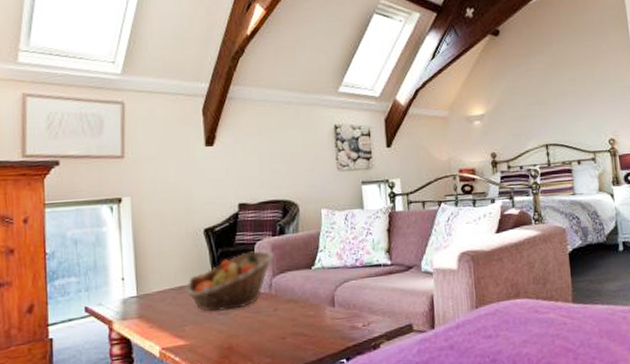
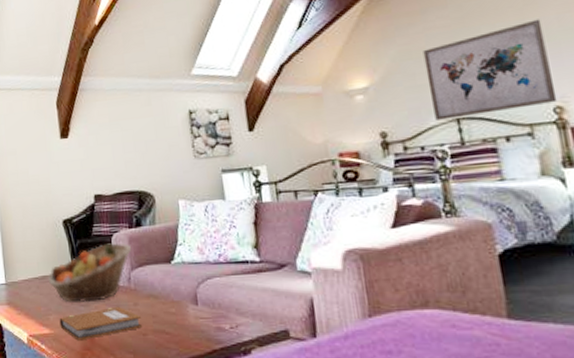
notebook: none [196,312,282,350] -> present [59,306,143,341]
wall art: none [525,71,612,145] -> present [423,19,558,120]

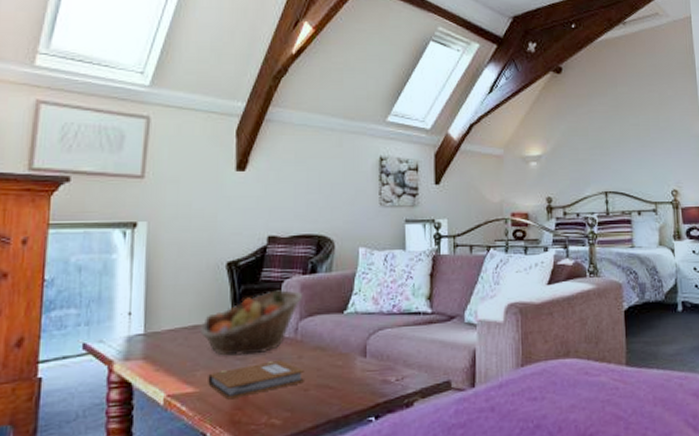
wall art: present [423,19,558,120] -> none [586,117,675,192]

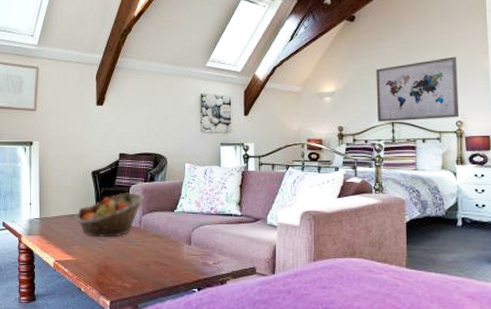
notebook: present [208,359,306,400] -> none [81,242,147,267]
wall art: none [586,117,675,192] -> present [376,56,460,122]

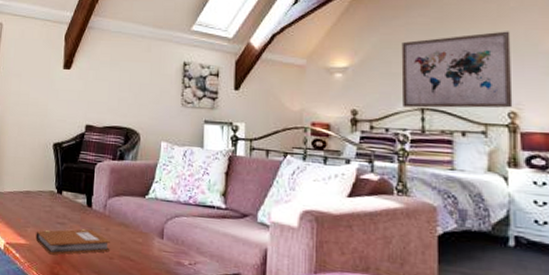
fruit basket: present [75,192,145,237] -> none [31,170,112,222]
notebook: none [81,242,147,267] -> present [35,229,111,255]

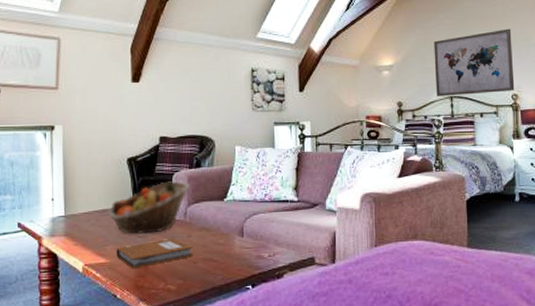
fruit basket: none [31,170,112,222] -> present [108,181,190,234]

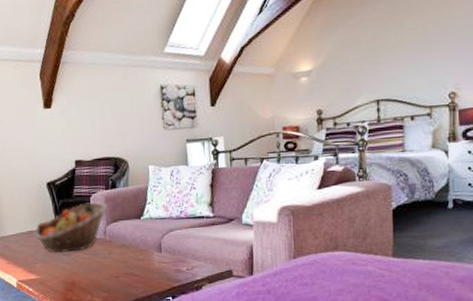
notebook: present [116,238,194,269] -> none [44,255,116,284]
wall art: present [433,28,515,97] -> none [358,17,453,101]

